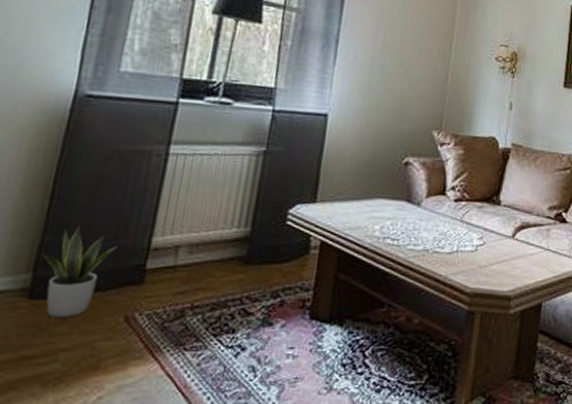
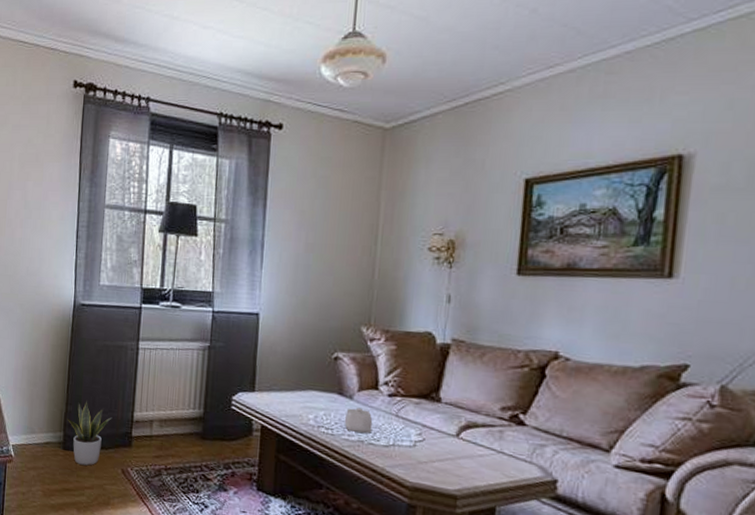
sugar bowl: none [410,214,439,241] -> present [344,407,373,434]

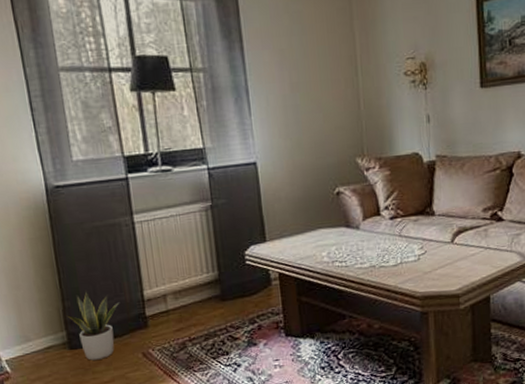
sugar bowl: present [344,407,373,434] -> none [355,235,381,259]

